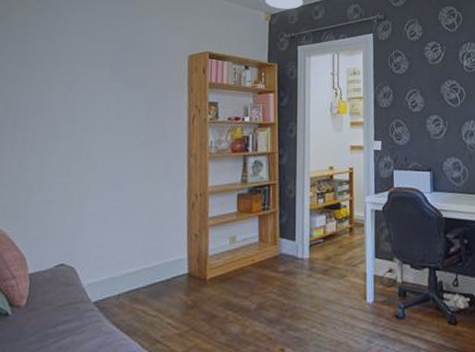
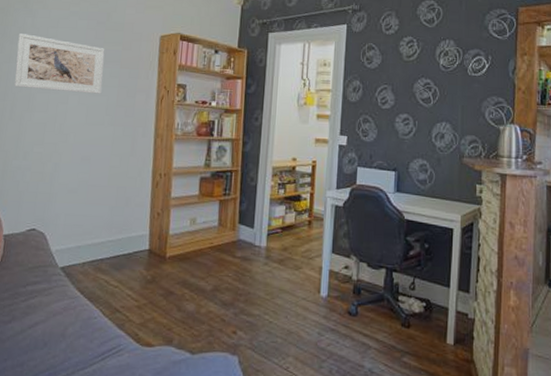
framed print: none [35,62,132,118] -> present [14,33,105,94]

